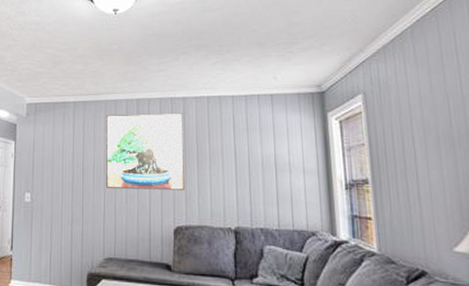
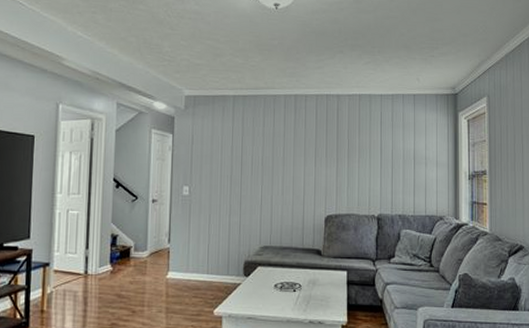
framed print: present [106,113,185,190] -> none [264,109,337,182]

